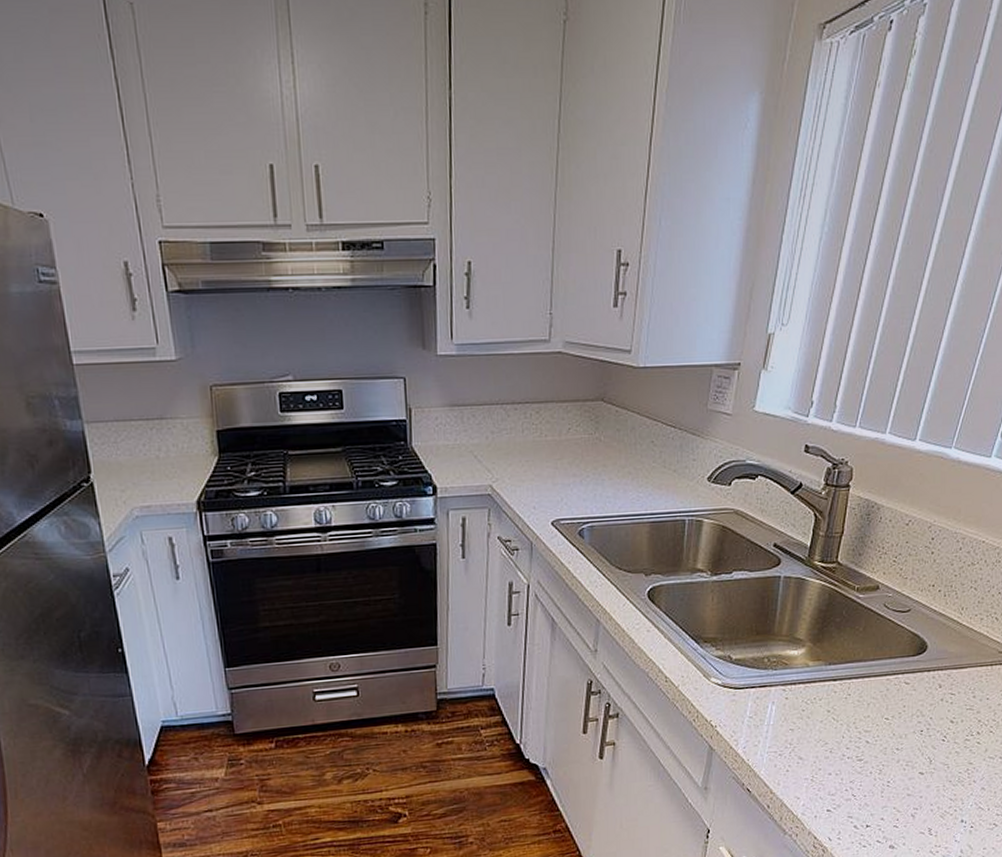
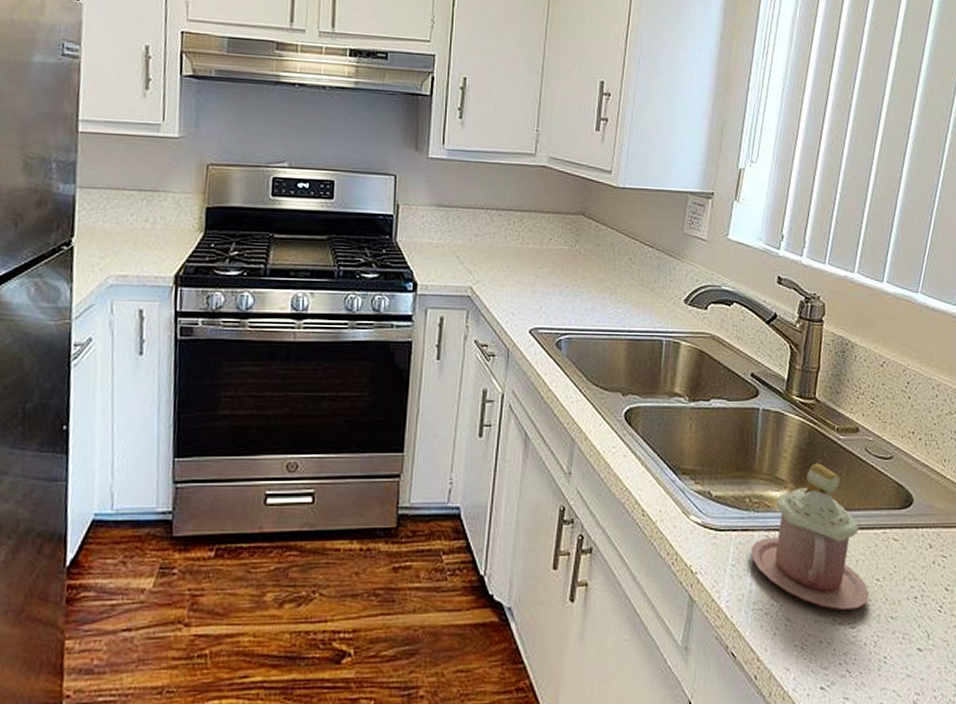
mug: none [768,621,878,747] -> present [751,463,869,610]

